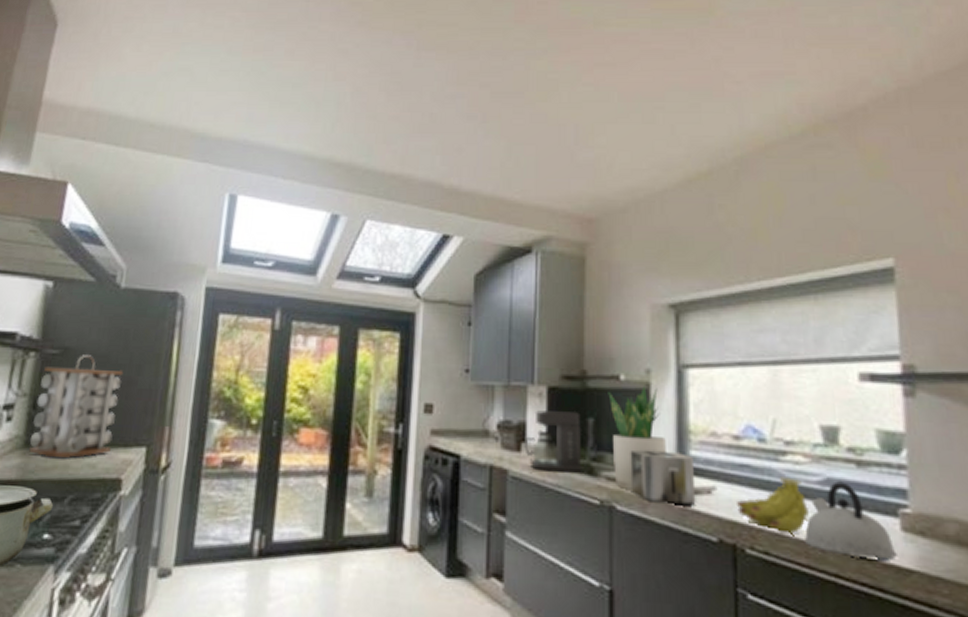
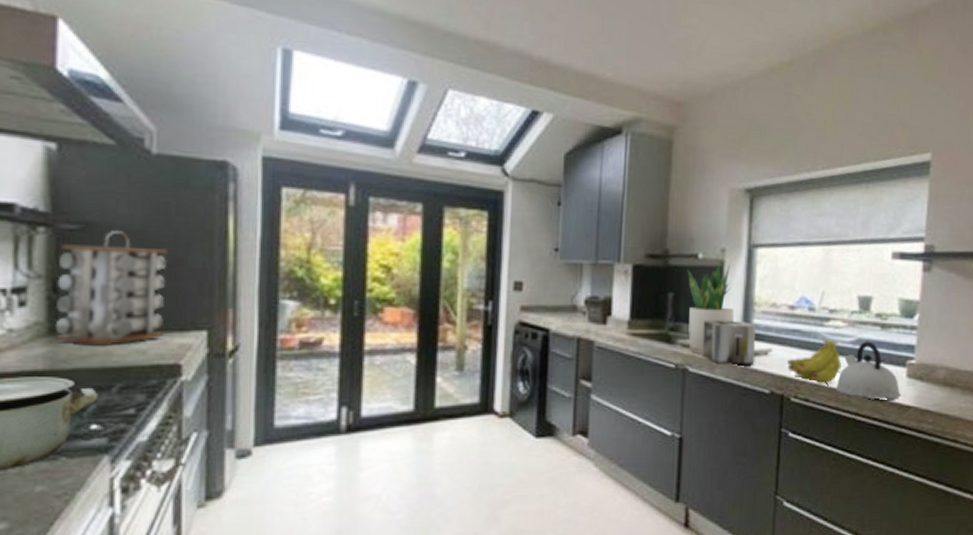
coffee maker: present [524,410,582,473] -> none [610,286,663,341]

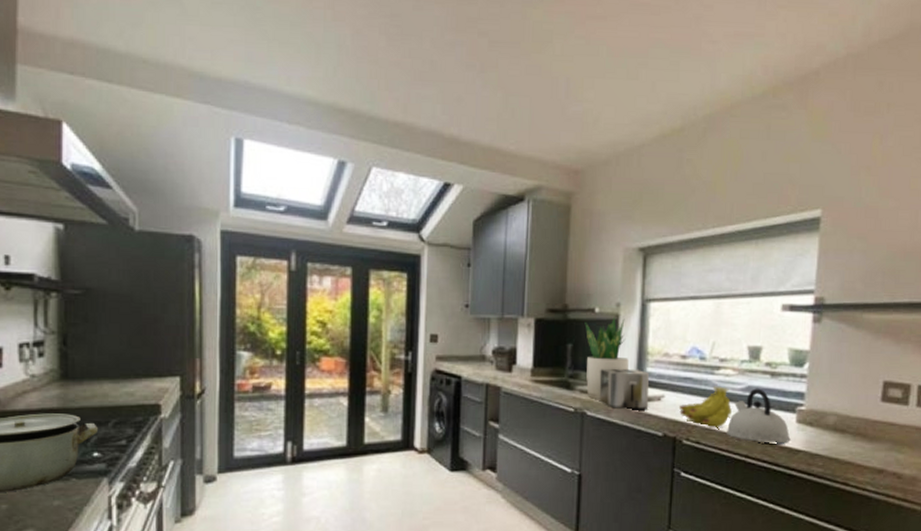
spice rack: present [54,231,169,344] -> none [65,295,149,388]

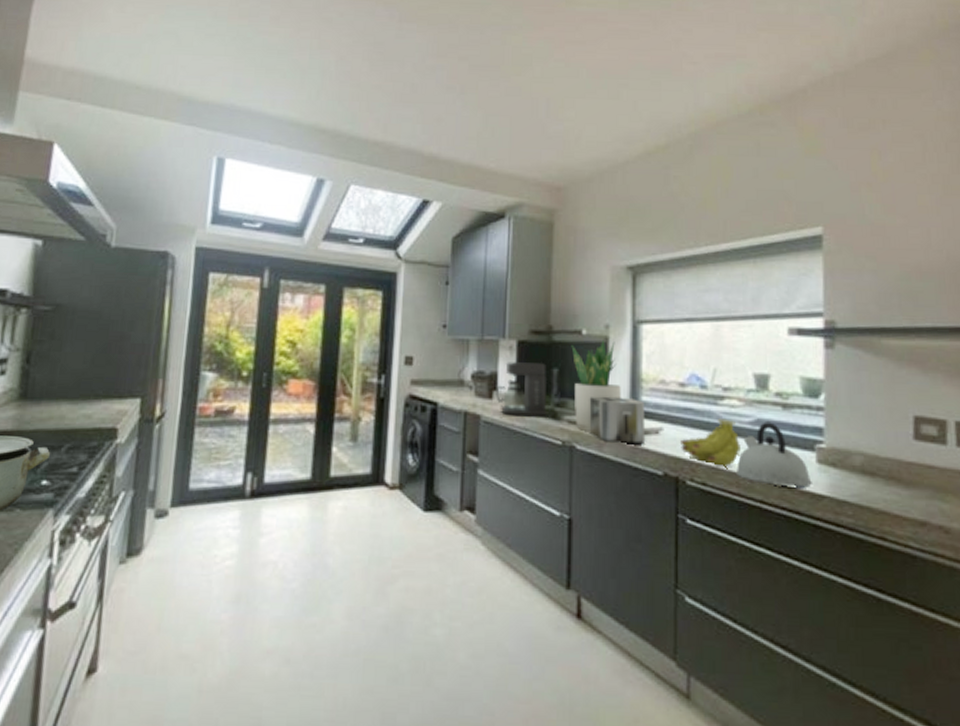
coffee maker: none [515,338,563,388] -> present [496,362,548,417]

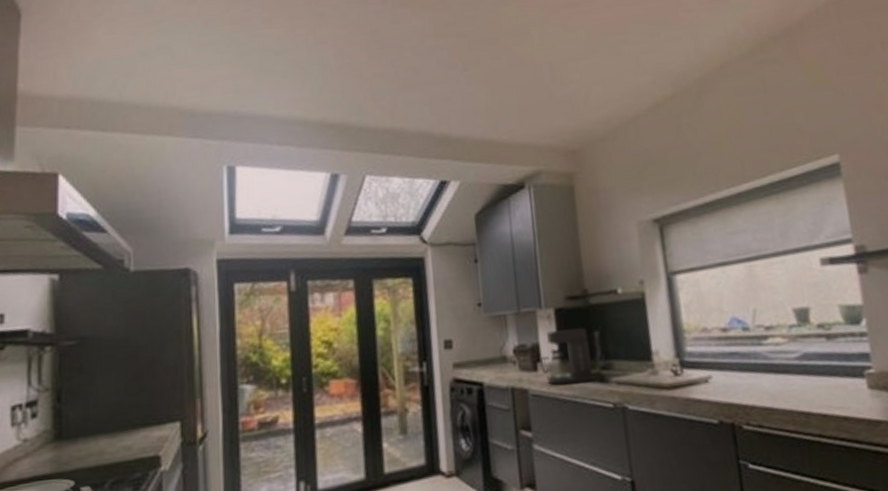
planter: present [571,340,621,431] -> none [608,296,666,390]
toaster: present [589,396,646,445] -> none [634,350,696,400]
fruit: present [679,418,741,468] -> none [729,357,792,408]
kettle: present [735,421,812,488] -> none [789,354,867,418]

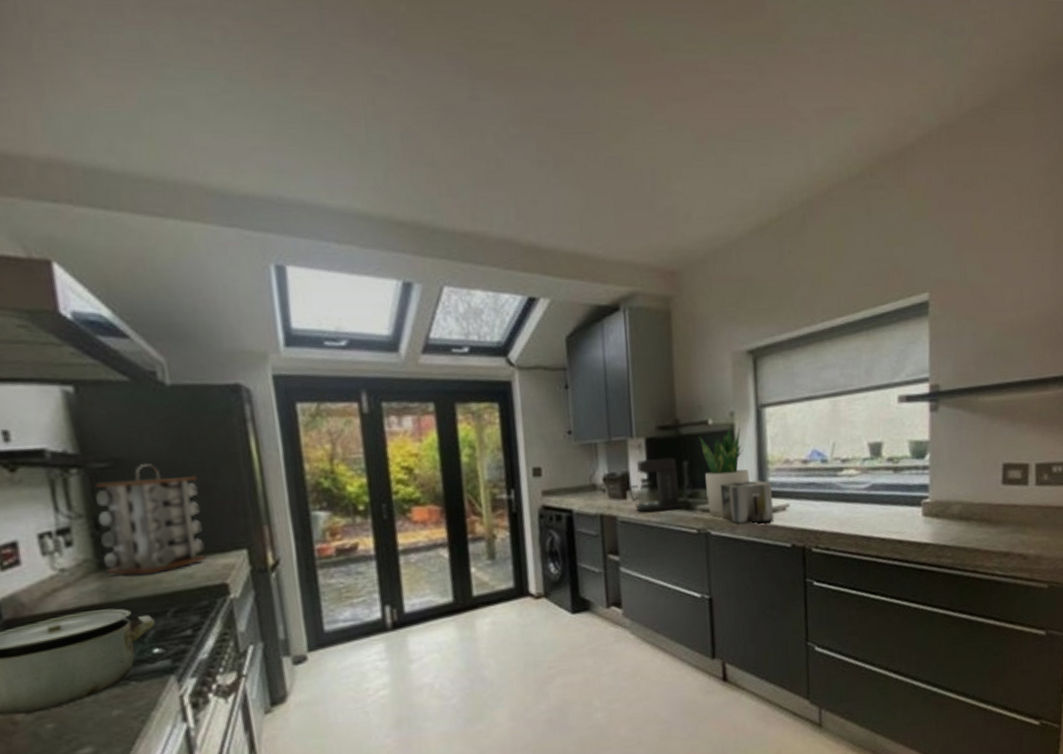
spice rack: none [59,341,146,446] -> present [95,464,206,575]
planter: none [608,296,666,390] -> present [699,427,749,517]
toaster: none [634,350,696,400] -> present [720,480,774,526]

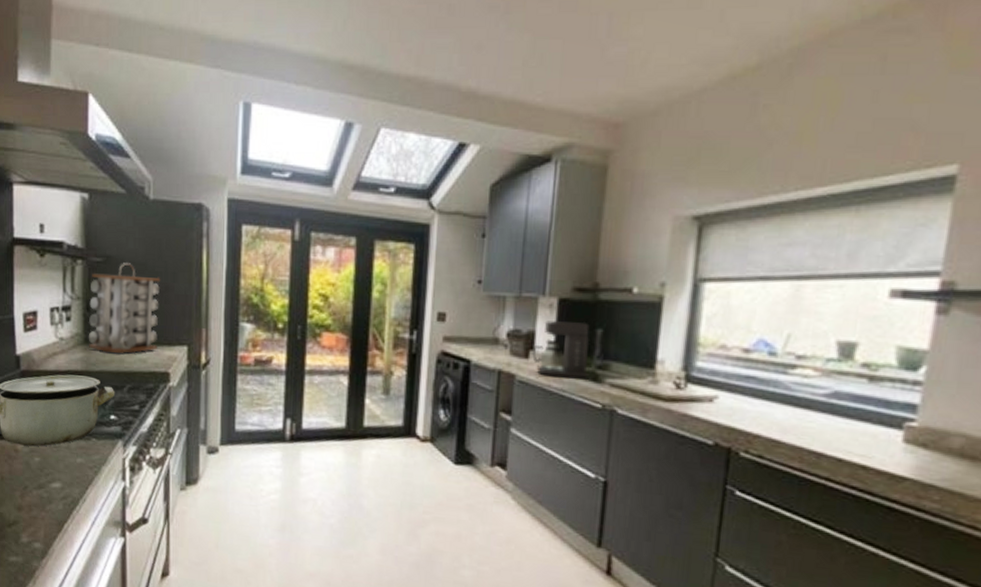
planter: present [699,427,749,517] -> none [618,299,673,396]
toaster: present [720,480,774,526] -> none [633,359,699,413]

